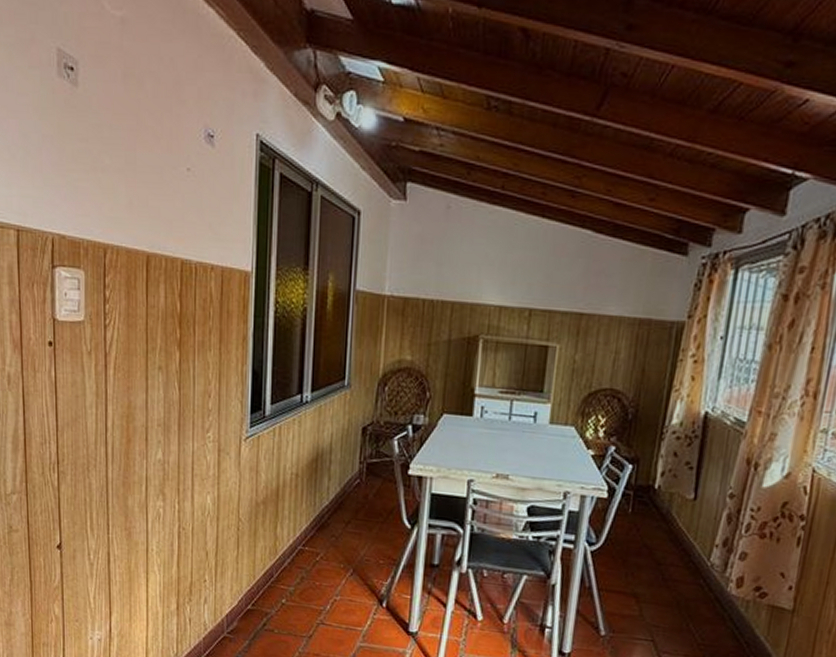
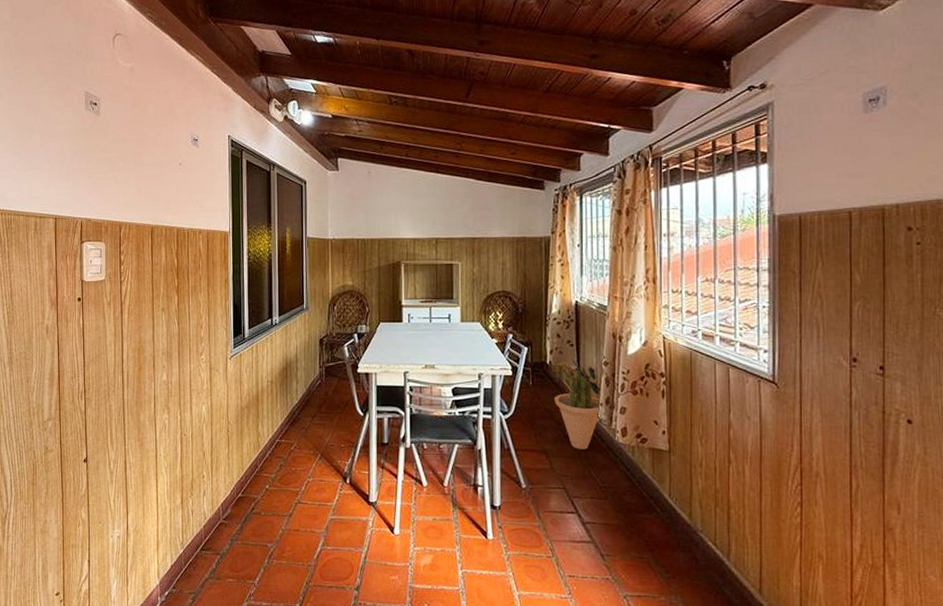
potted plant: none [657,486,719,598] -> present [555,359,602,450]

